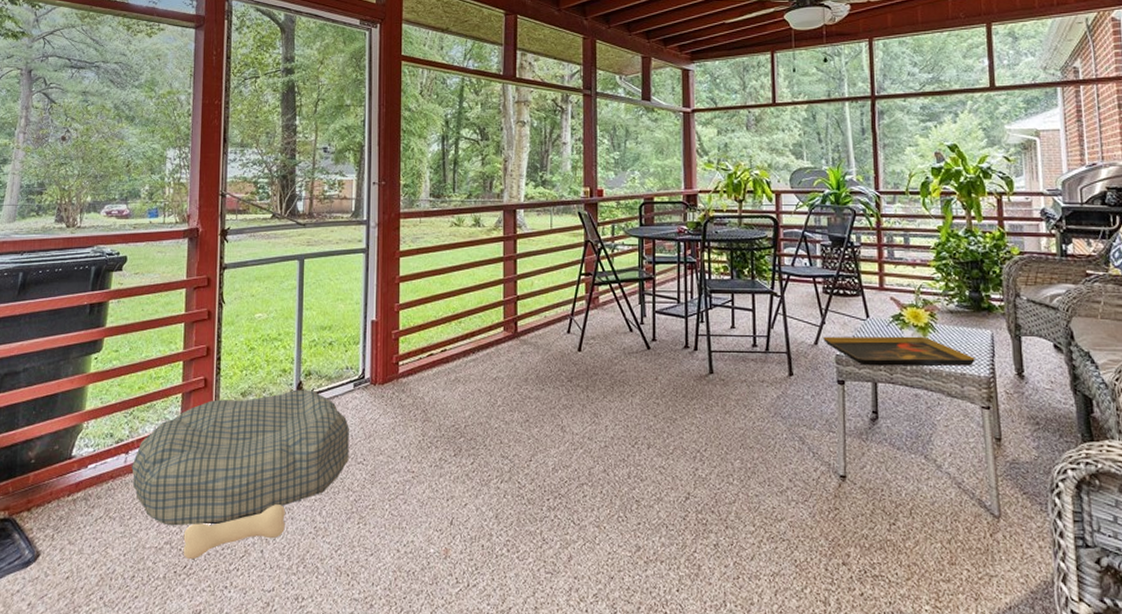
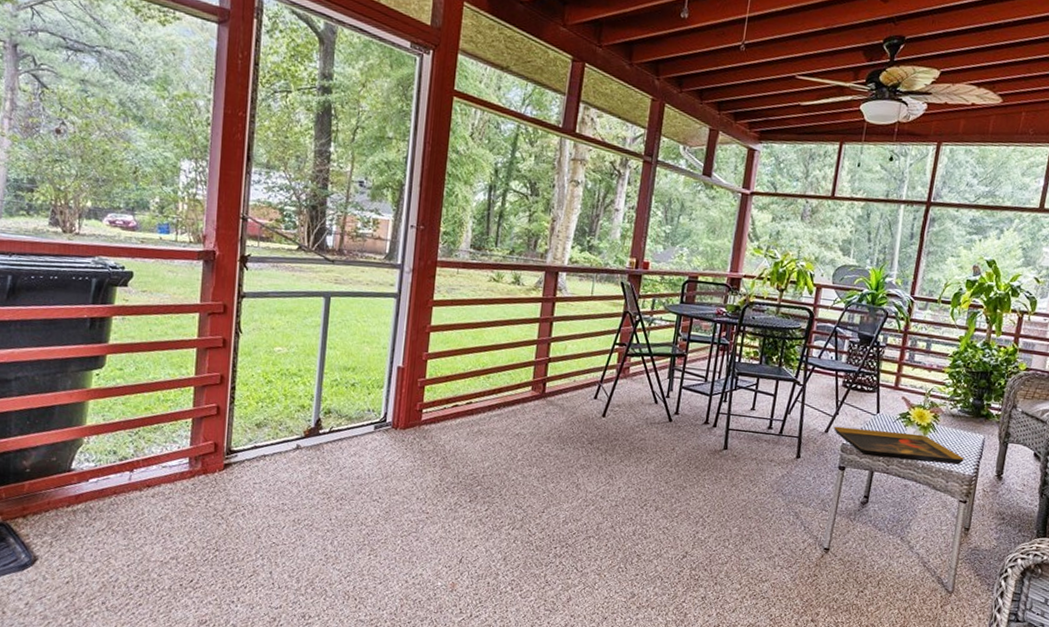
dog bed: present [132,389,349,526] -> none [136,426,367,545]
dog toy: present [183,504,285,560] -> none [189,531,297,575]

